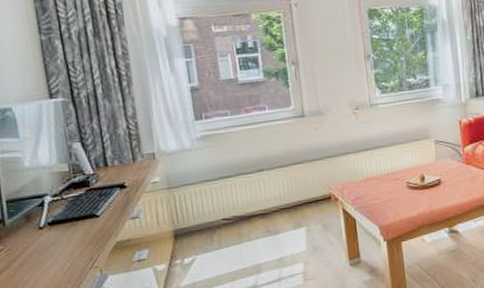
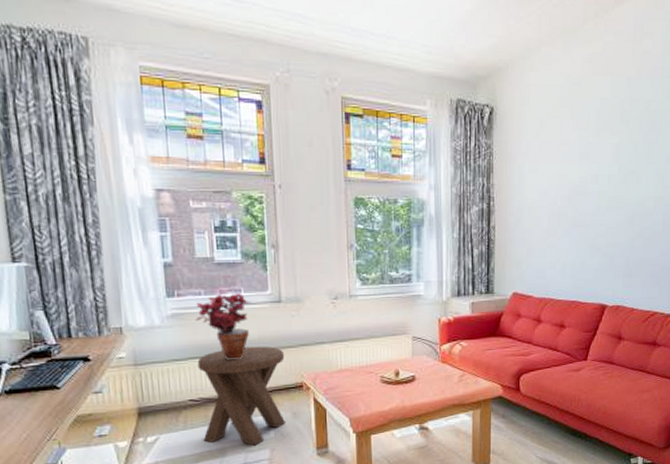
potted plant: none [223,110,276,178] -> present [195,292,251,361]
music stool: none [227,161,317,261] -> present [197,346,285,446]

